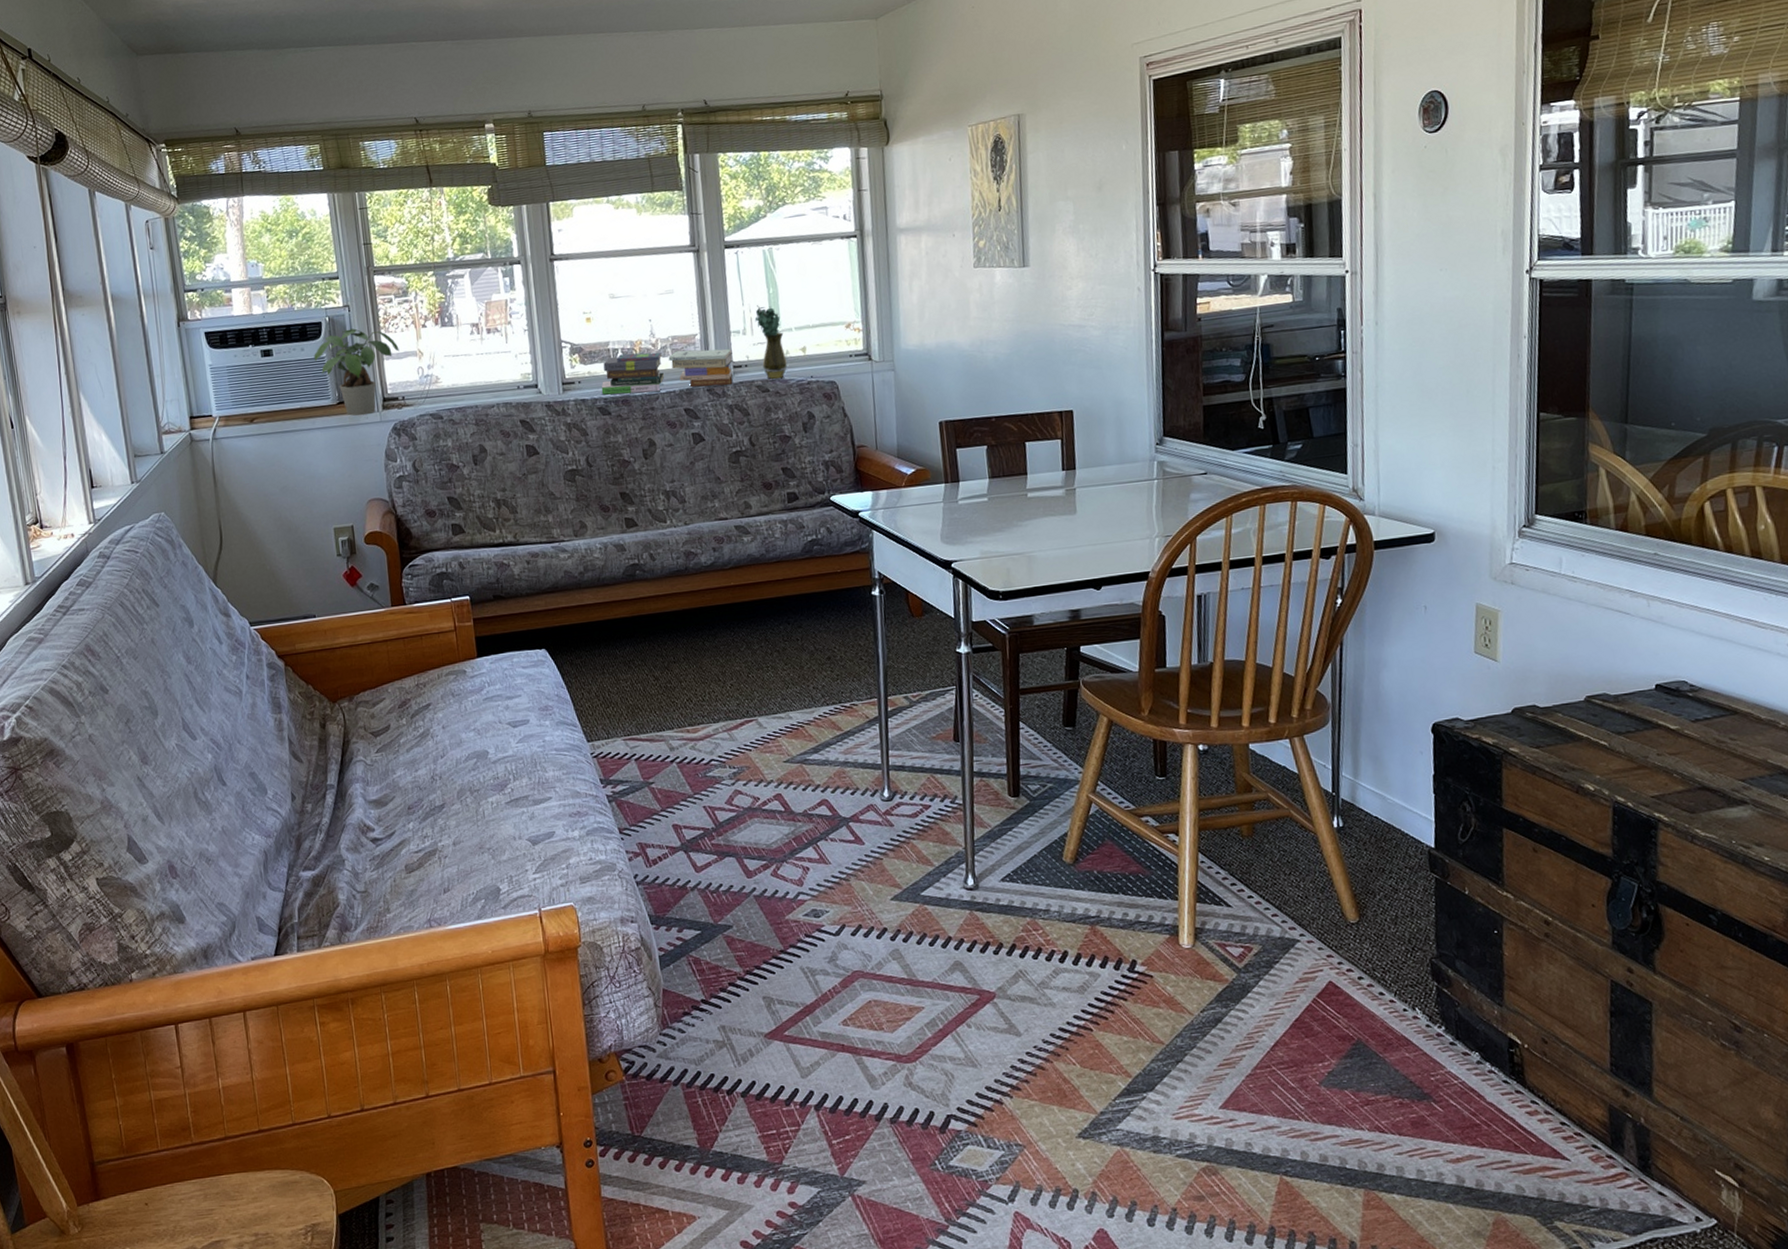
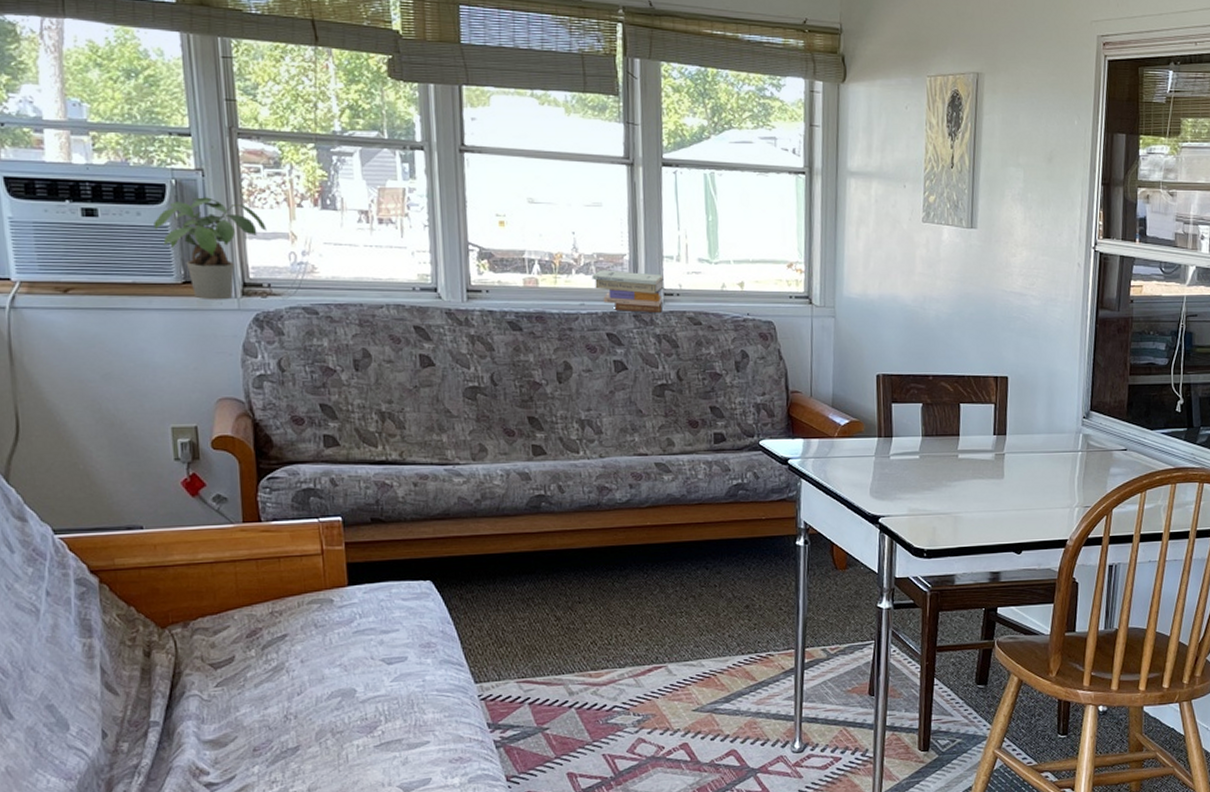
books: present [601,352,665,395] -> none [512,266,587,312]
vase: present [754,305,788,379] -> none [690,232,723,312]

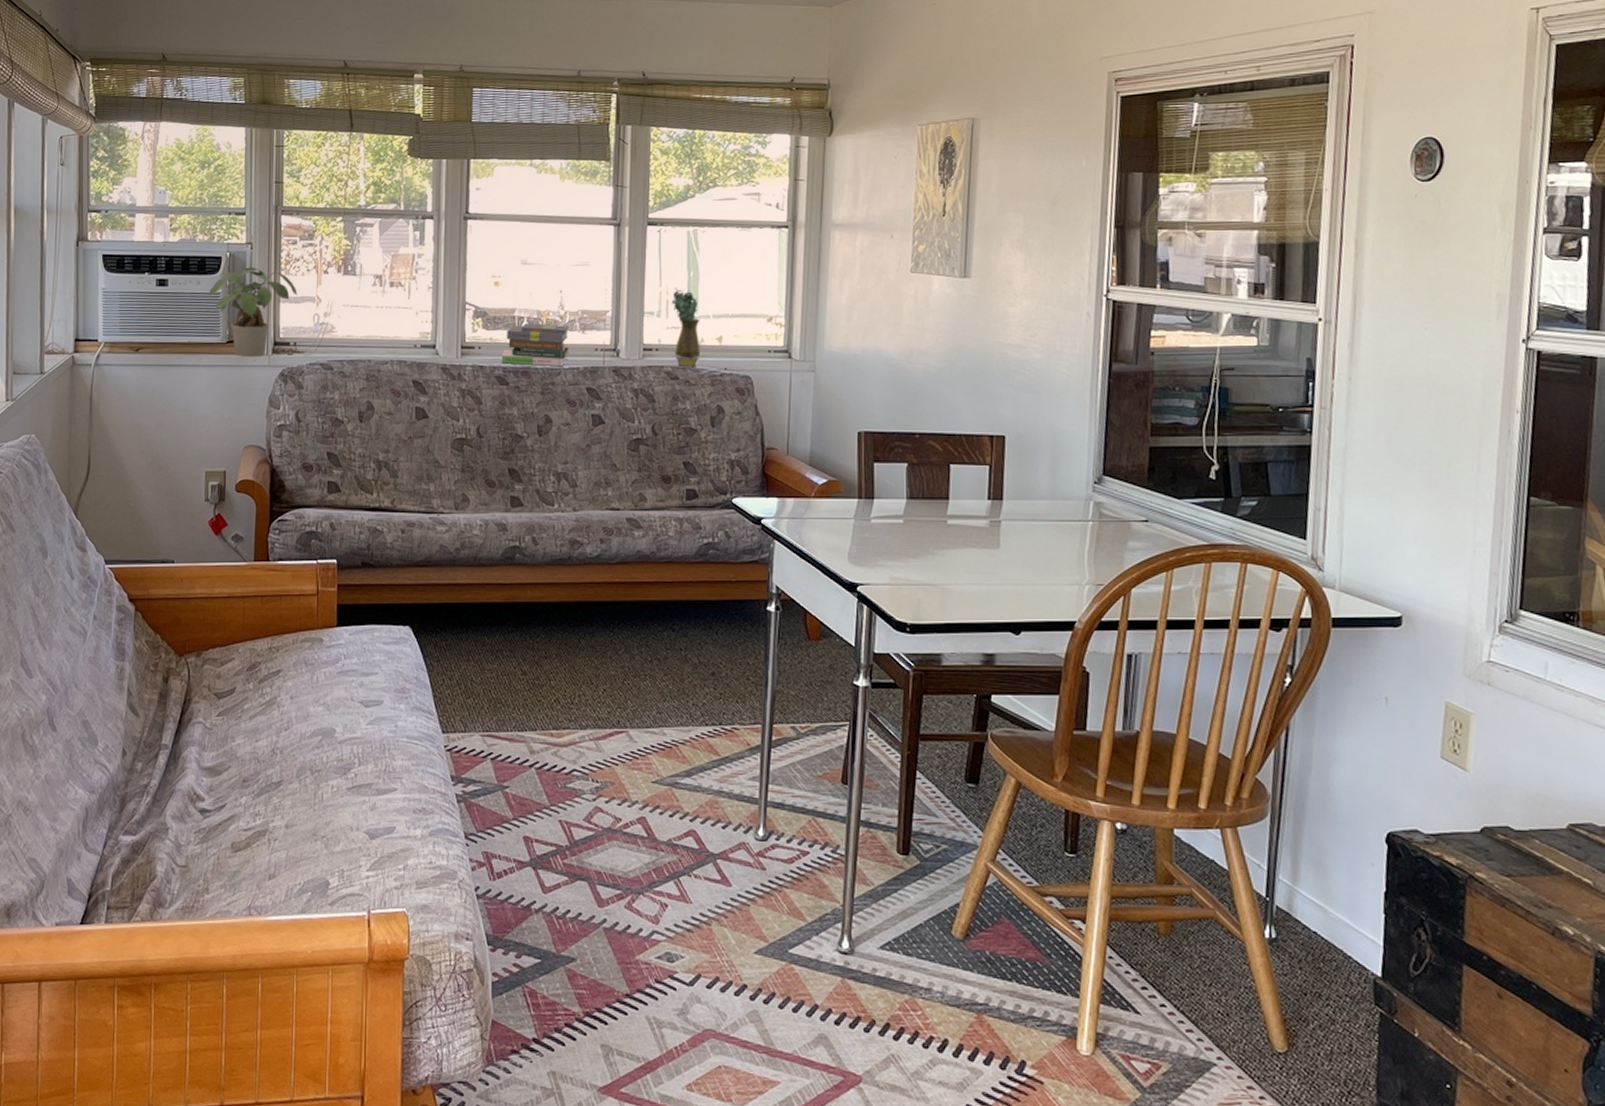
books: none [512,266,587,312] -> present [501,323,570,367]
books: present [591,270,664,314] -> none [575,326,644,368]
vase: none [690,232,723,312] -> present [671,288,701,366]

